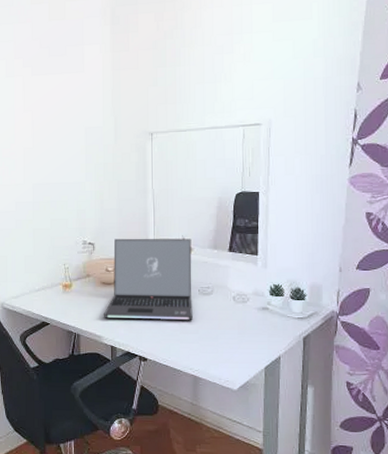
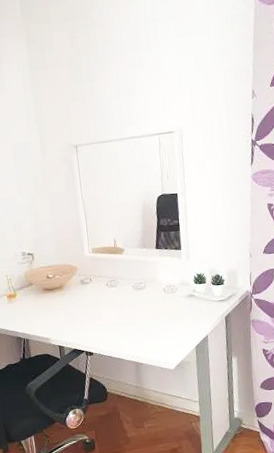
laptop: present [104,238,193,320] -> none [49,240,130,321]

